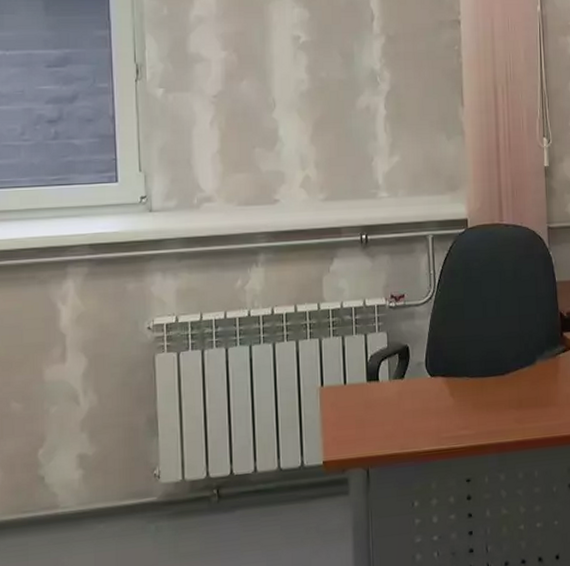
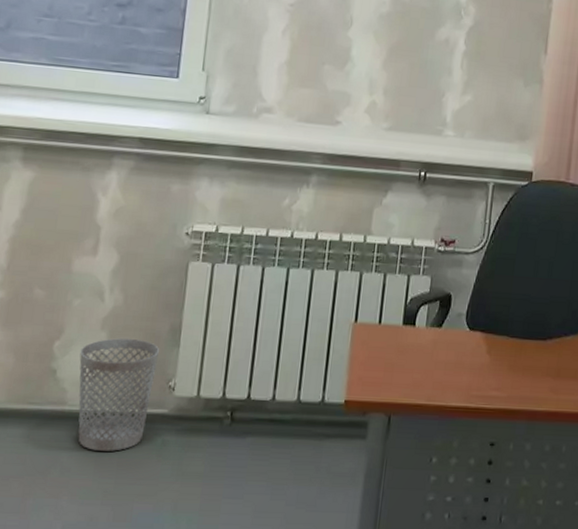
wastebasket: none [64,435,140,547] -> present [78,338,159,451]

